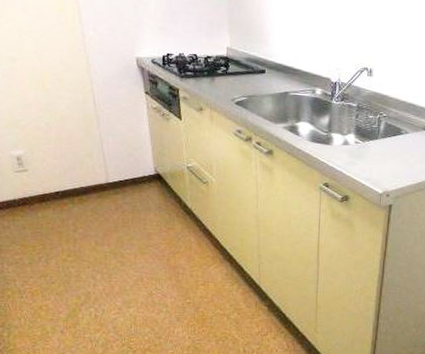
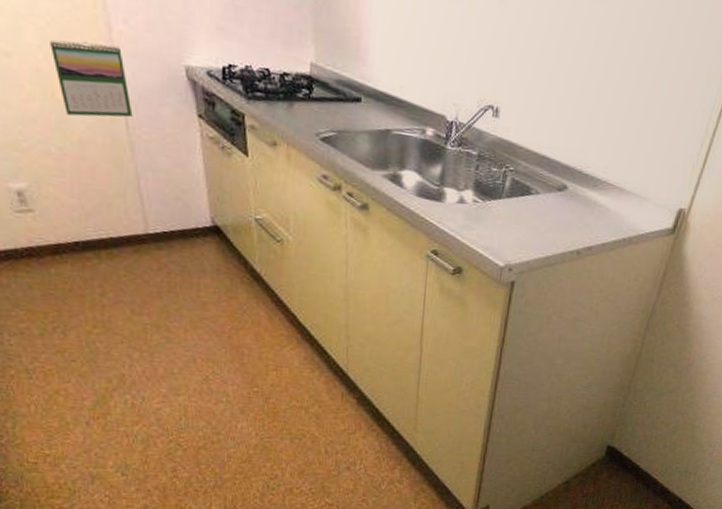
calendar: none [43,46,99,100] -> present [50,39,133,118]

